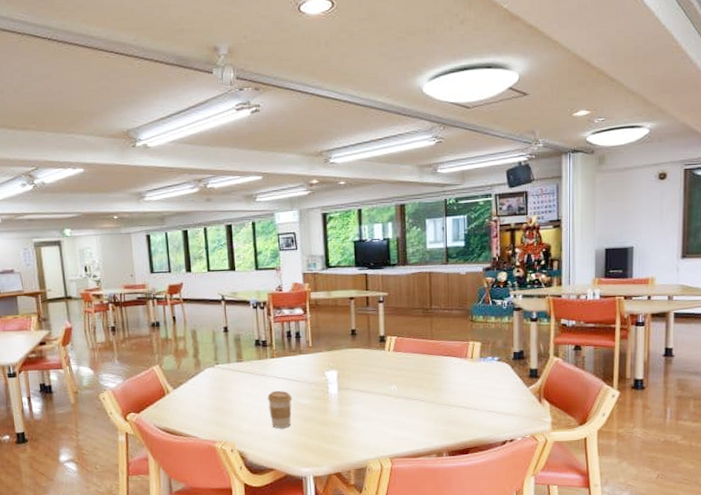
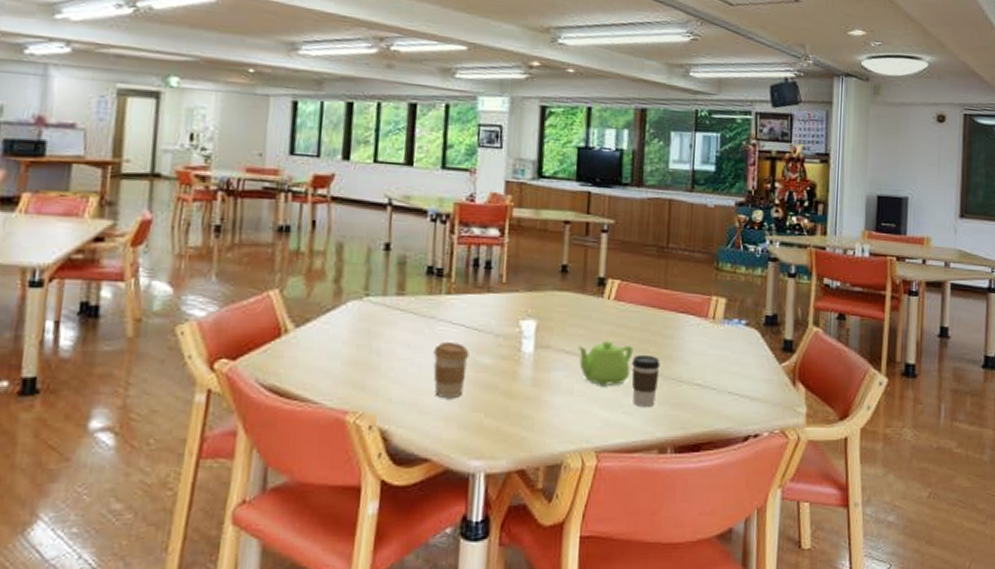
teapot: none [369,381,411,413] -> present [577,341,633,387]
coffee cup: none [410,388,433,426] -> present [631,354,660,408]

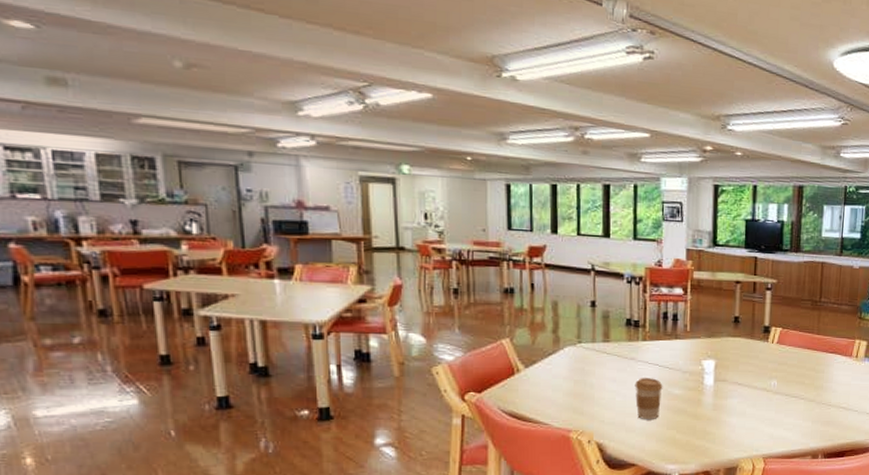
teapot: present [577,341,633,387] -> none [748,375,792,410]
coffee cup: present [631,354,660,408] -> none [790,385,814,425]

